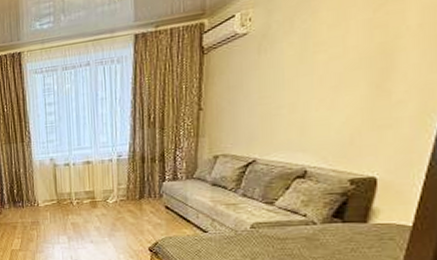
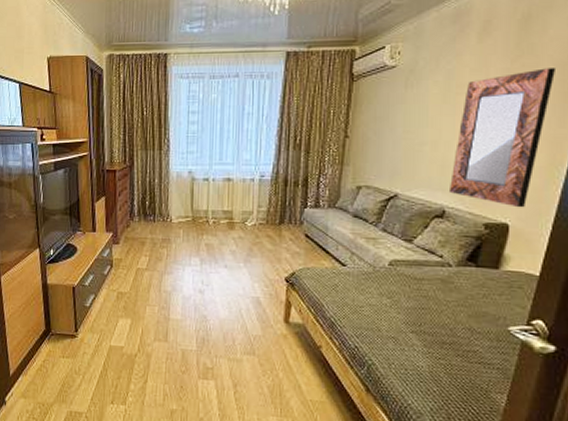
home mirror: none [309,11,426,161] -> present [448,68,557,208]

